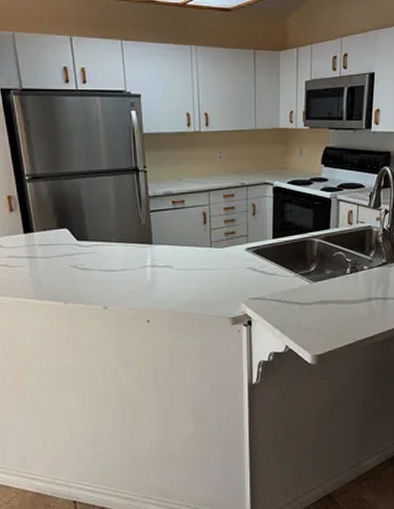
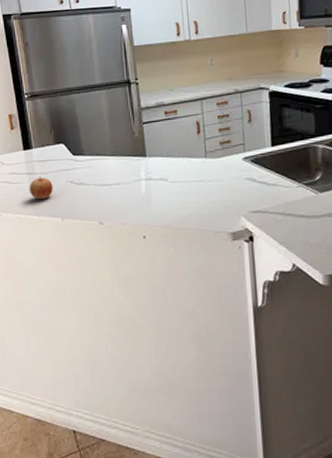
apple: none [29,260,56,284] -> present [29,176,53,200]

